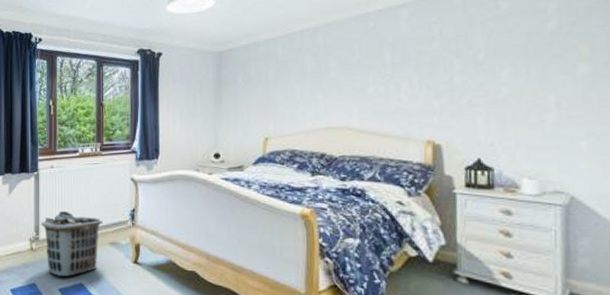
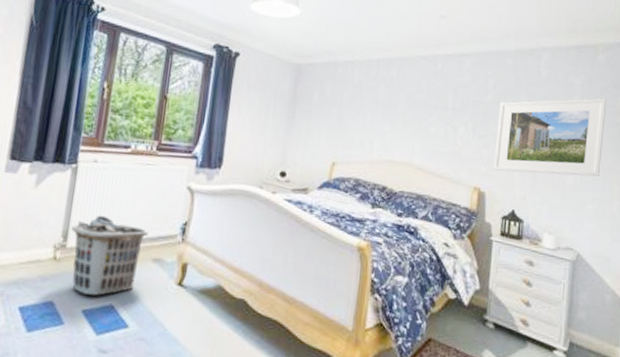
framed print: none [448,18,597,120] -> present [493,98,607,177]

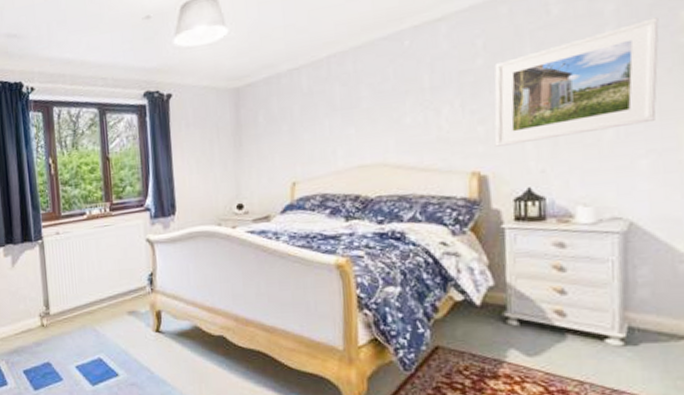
clothes hamper: present [71,215,149,296] -> none [51,281,119,352]

